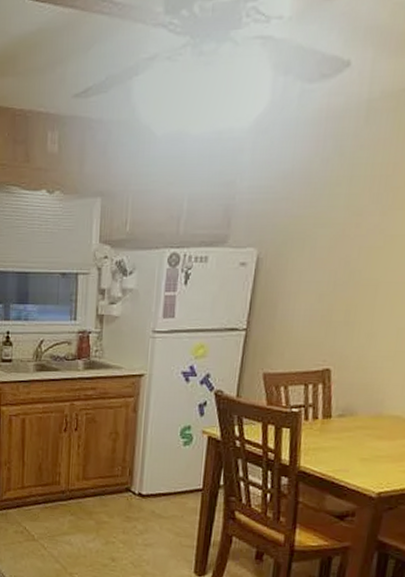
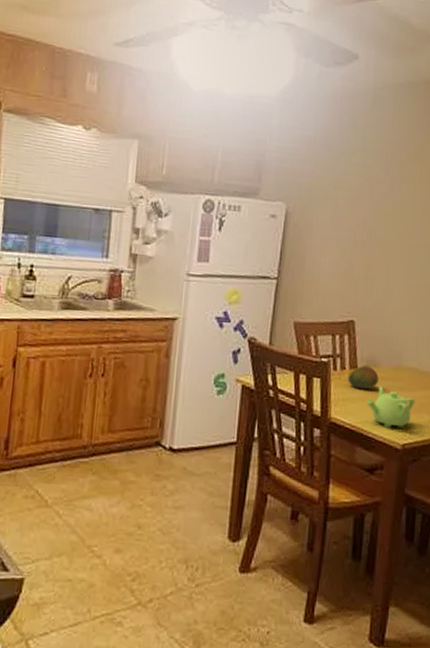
fruit: none [320,415,355,439] -> present [347,366,379,390]
teapot: none [340,434,396,477] -> present [367,385,416,429]

